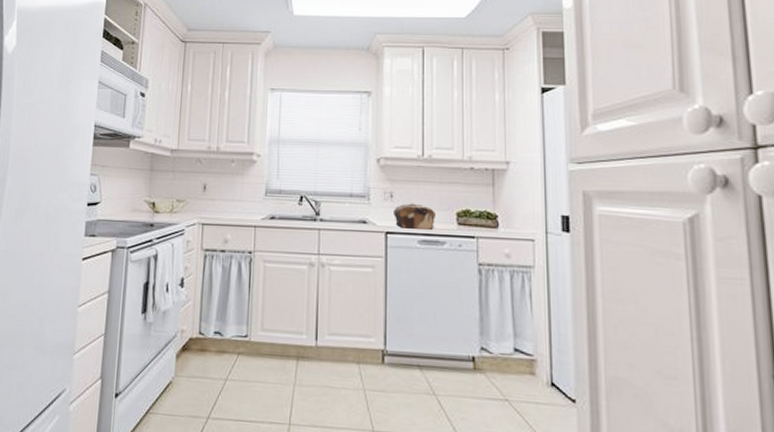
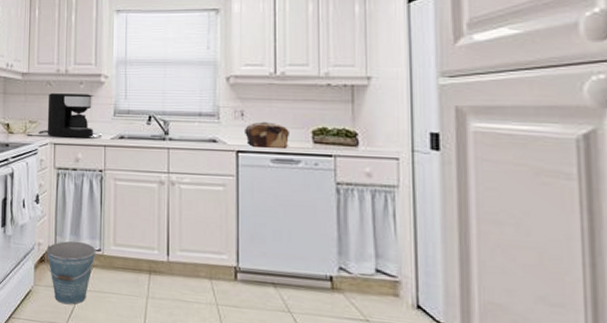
coffee maker: none [172,171,252,220] -> present [25,93,102,140]
bucket: none [188,326,243,397] -> present [45,240,96,305]

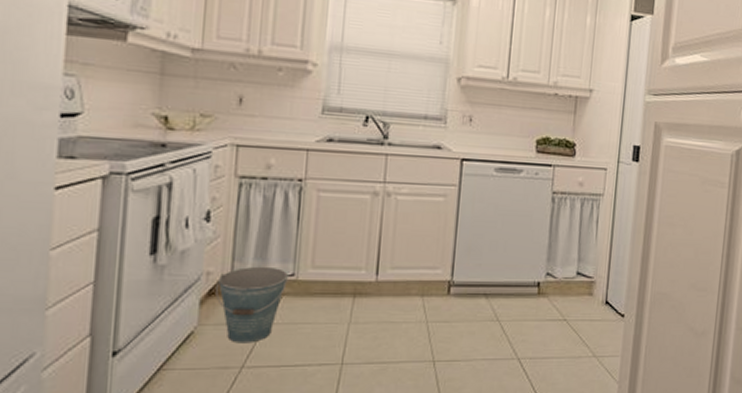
coffee maker: present [25,93,102,140] -> none [193,79,304,142]
bread loaf: present [245,121,289,150] -> none [471,128,515,159]

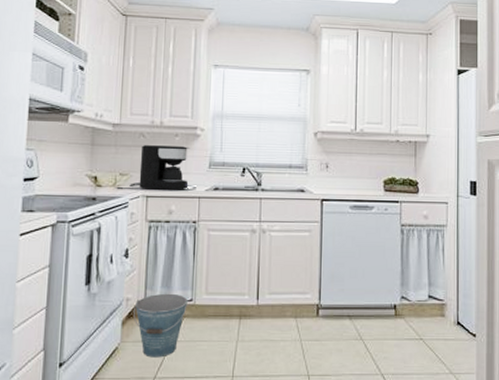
coffee maker: none [193,79,304,142] -> present [115,145,196,192]

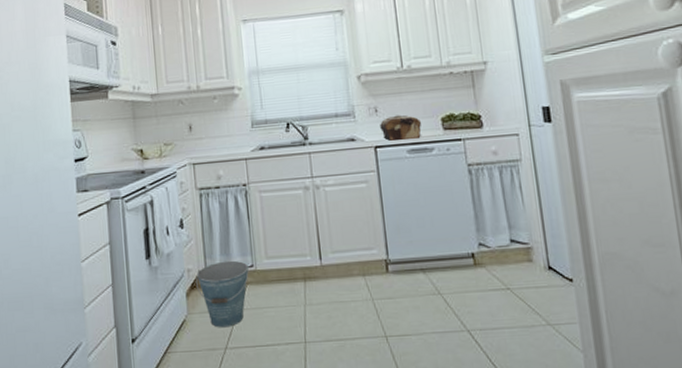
coffee maker: present [115,145,196,192] -> none [161,108,242,161]
bread loaf: none [329,173,365,197] -> present [380,114,422,142]

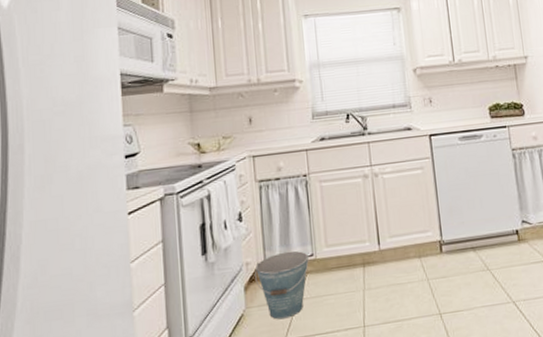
bread loaf: present [380,114,422,142] -> none [434,105,471,130]

